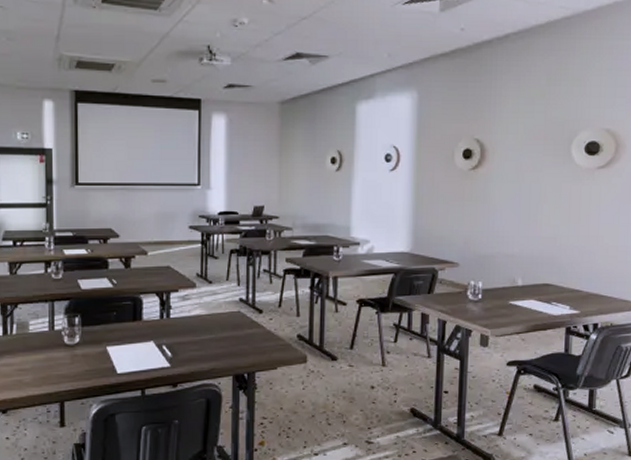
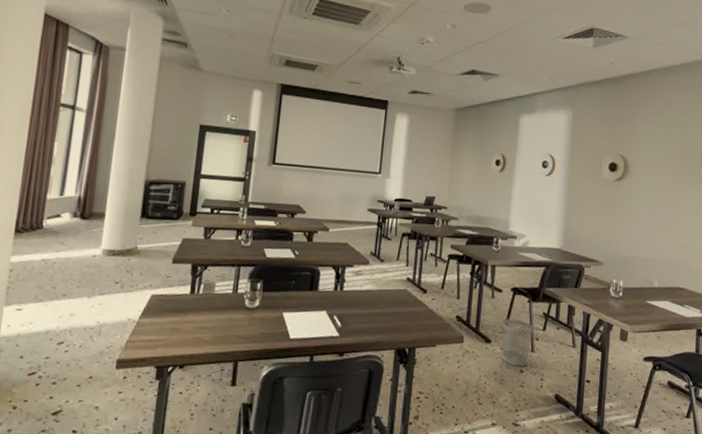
wastebasket: none [349,333,384,383] -> present [501,318,534,367]

